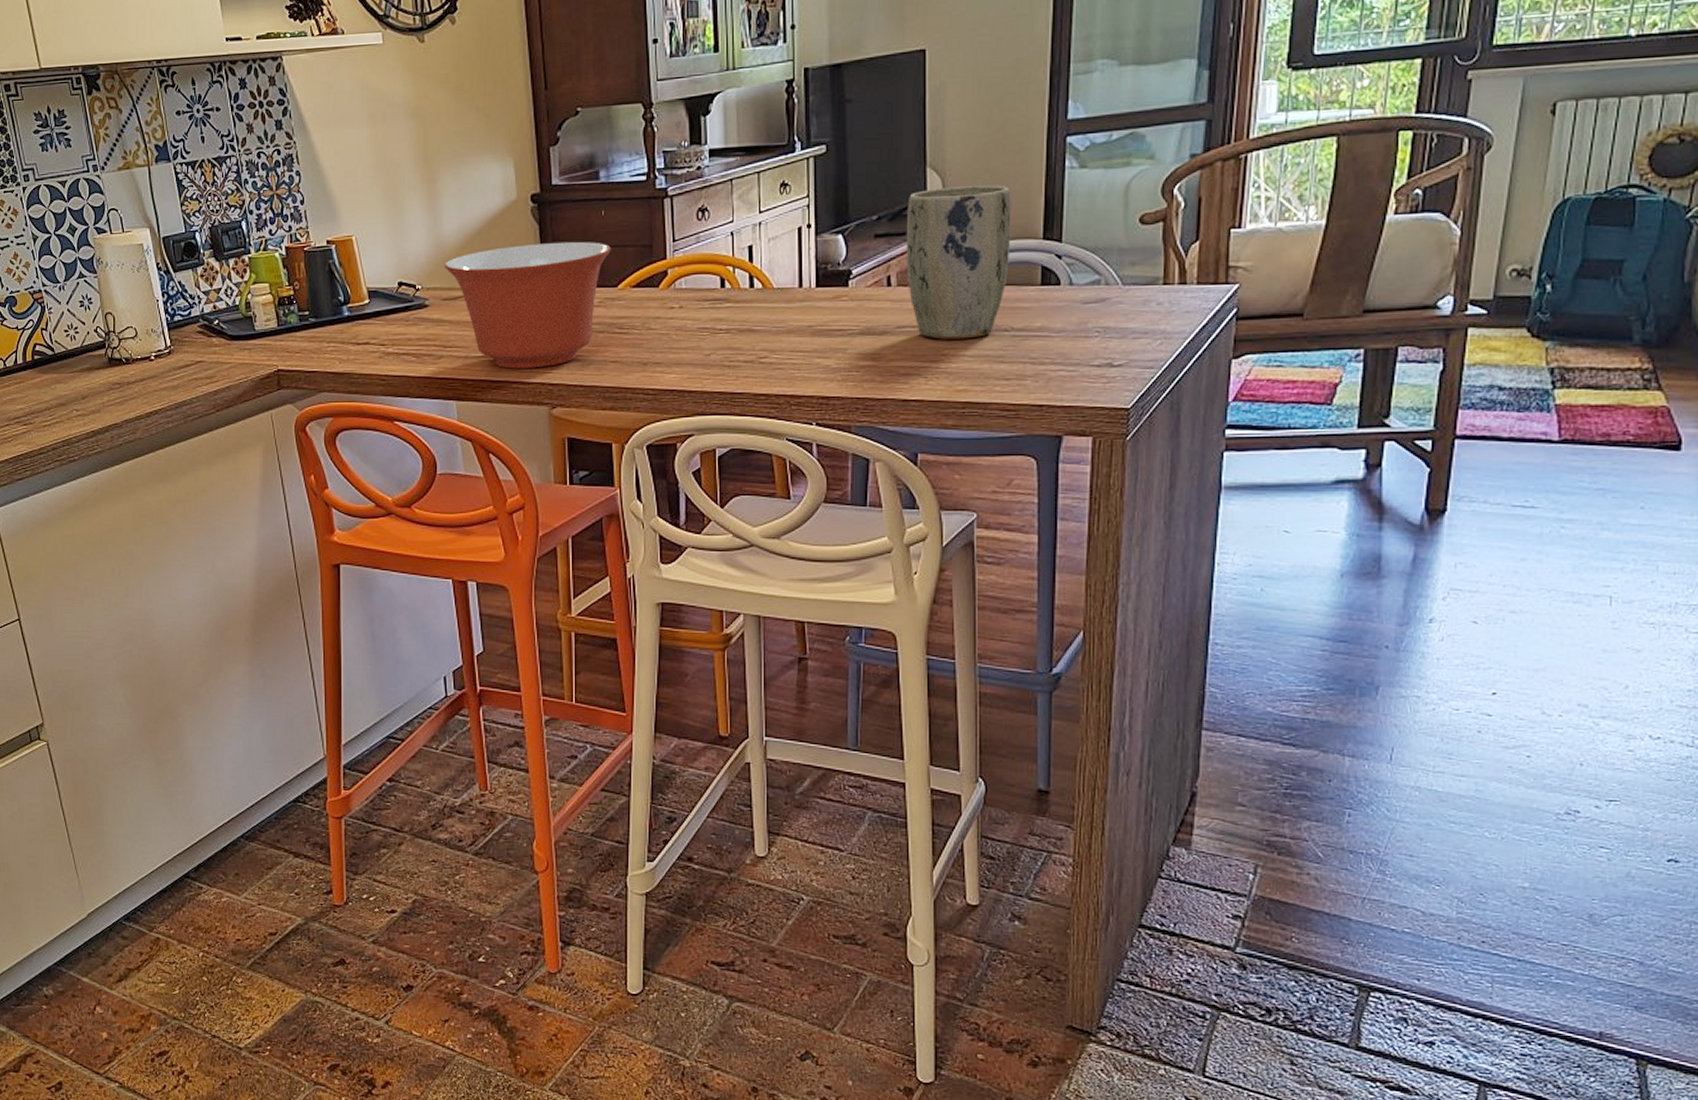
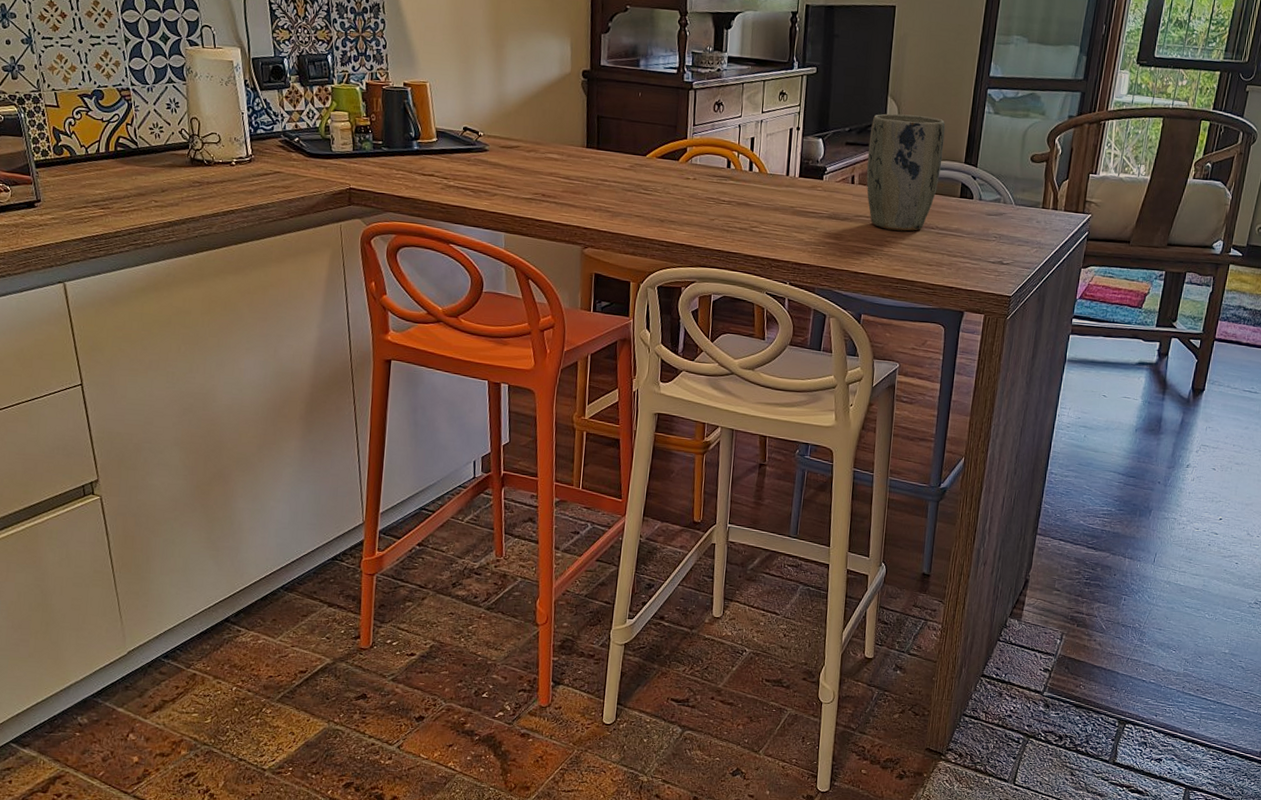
mixing bowl: present [445,241,611,369] -> none [505,110,644,214]

